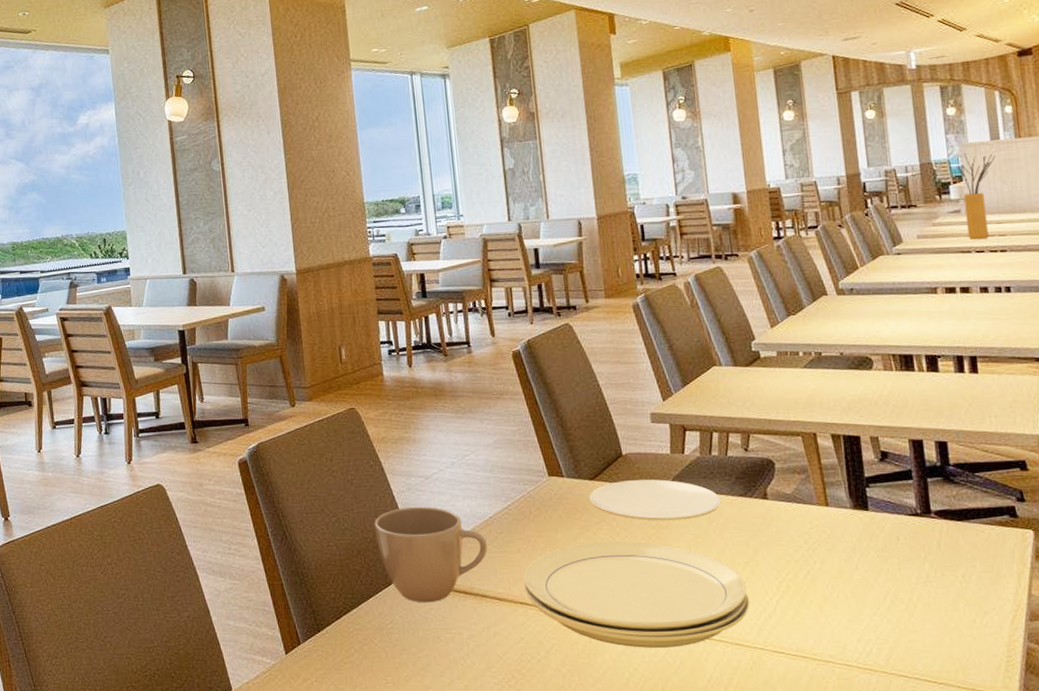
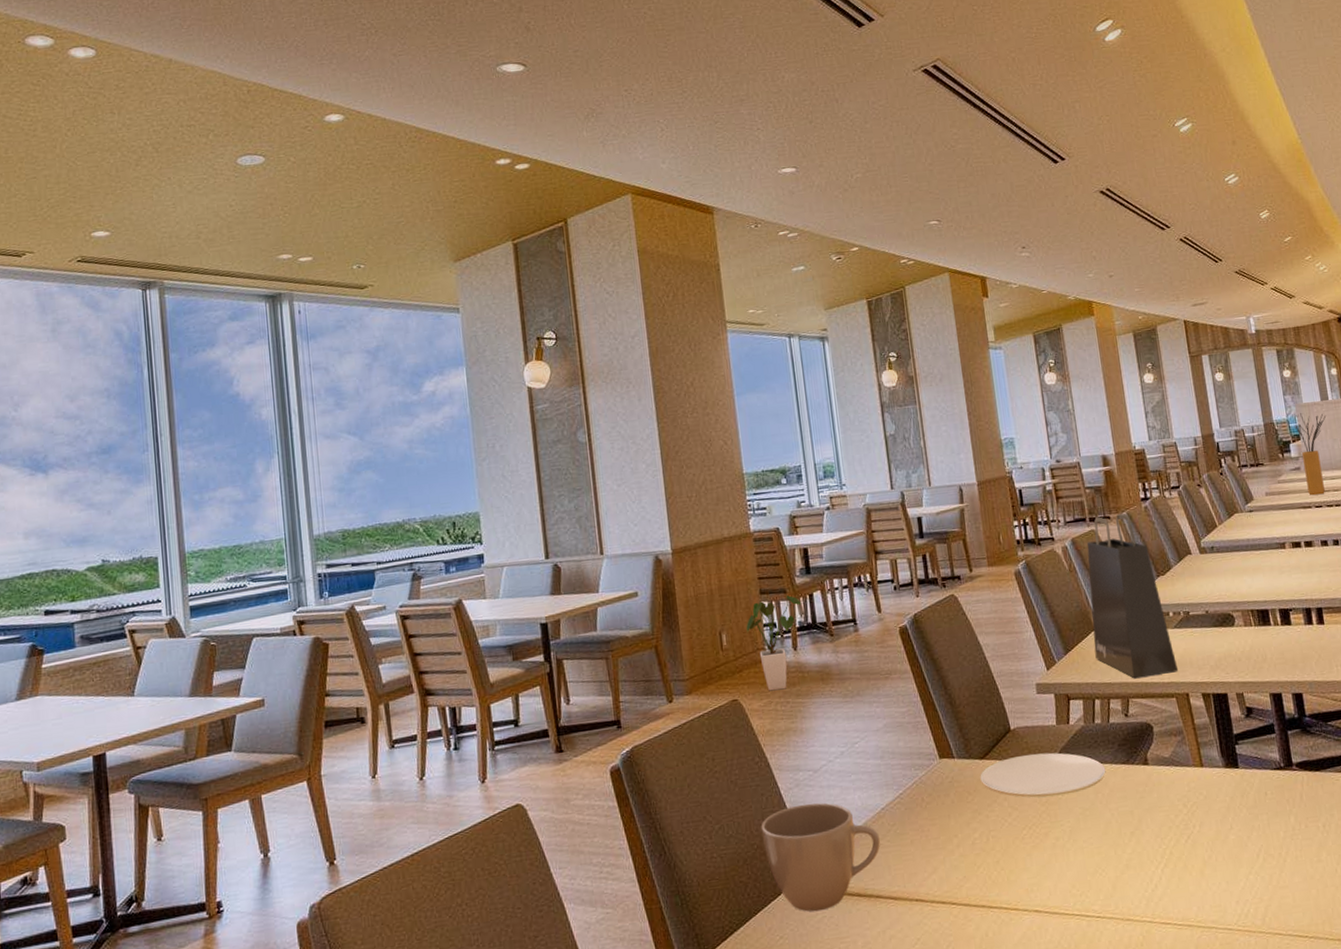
house plant: none [364,314,418,403] -> present [746,593,802,691]
plate: present [523,541,750,648] -> none [917,821,1138,936]
shopping bag: none [711,251,805,414] -> present [1086,513,1178,678]

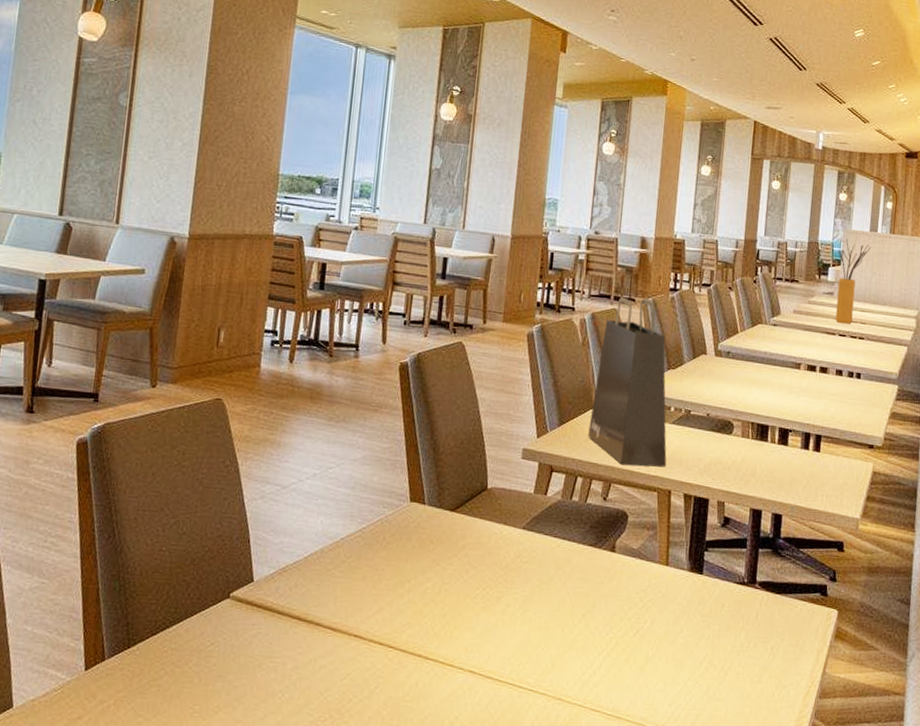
house plant: present [746,593,802,691] -> none [246,304,308,400]
cup: present [761,802,880,912] -> none [214,516,333,626]
plate: present [980,752,1106,798] -> none [446,515,572,565]

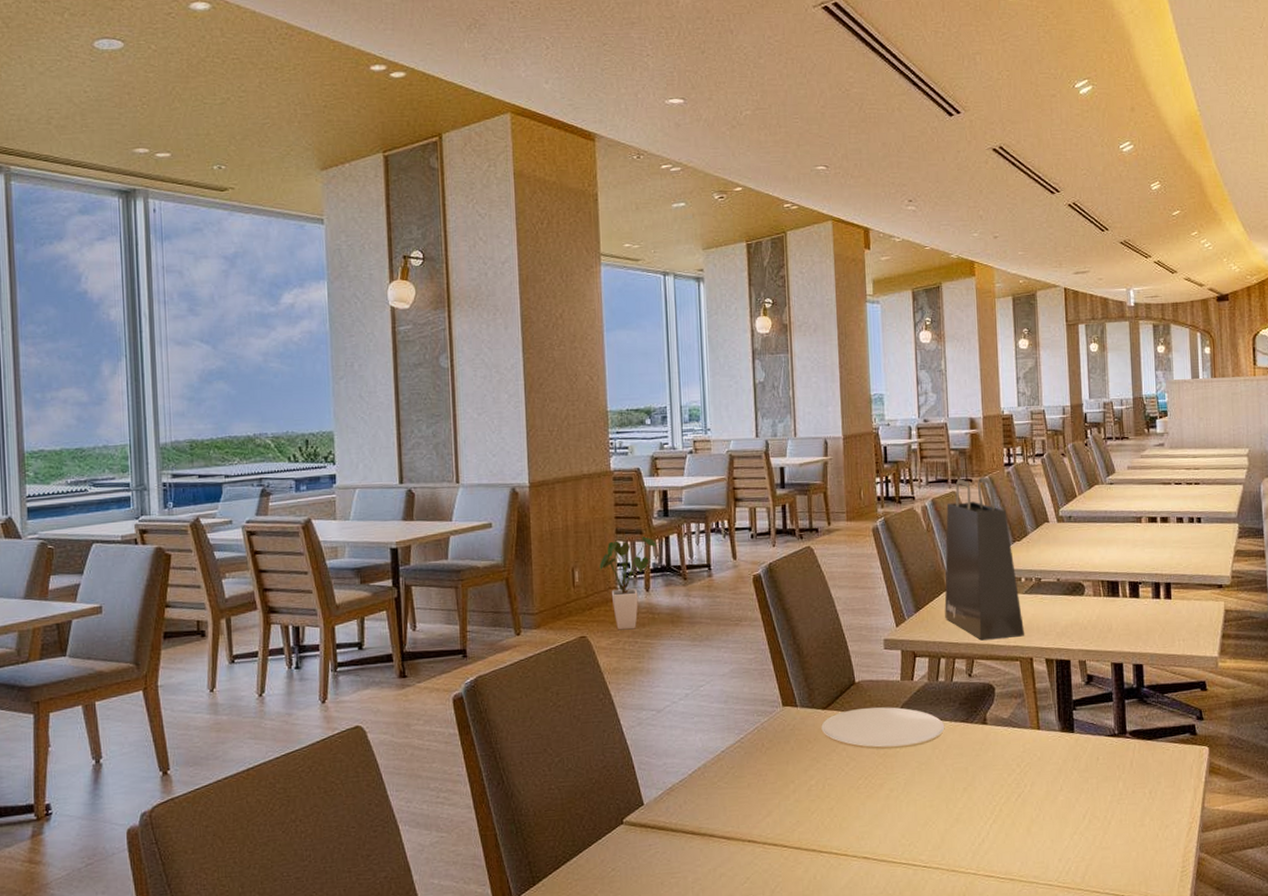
house plant: none [246,304,308,400] -> present [599,534,657,630]
plate: none [446,515,572,565] -> present [821,707,945,750]
vase: present [835,239,872,325] -> none [1162,390,1195,473]

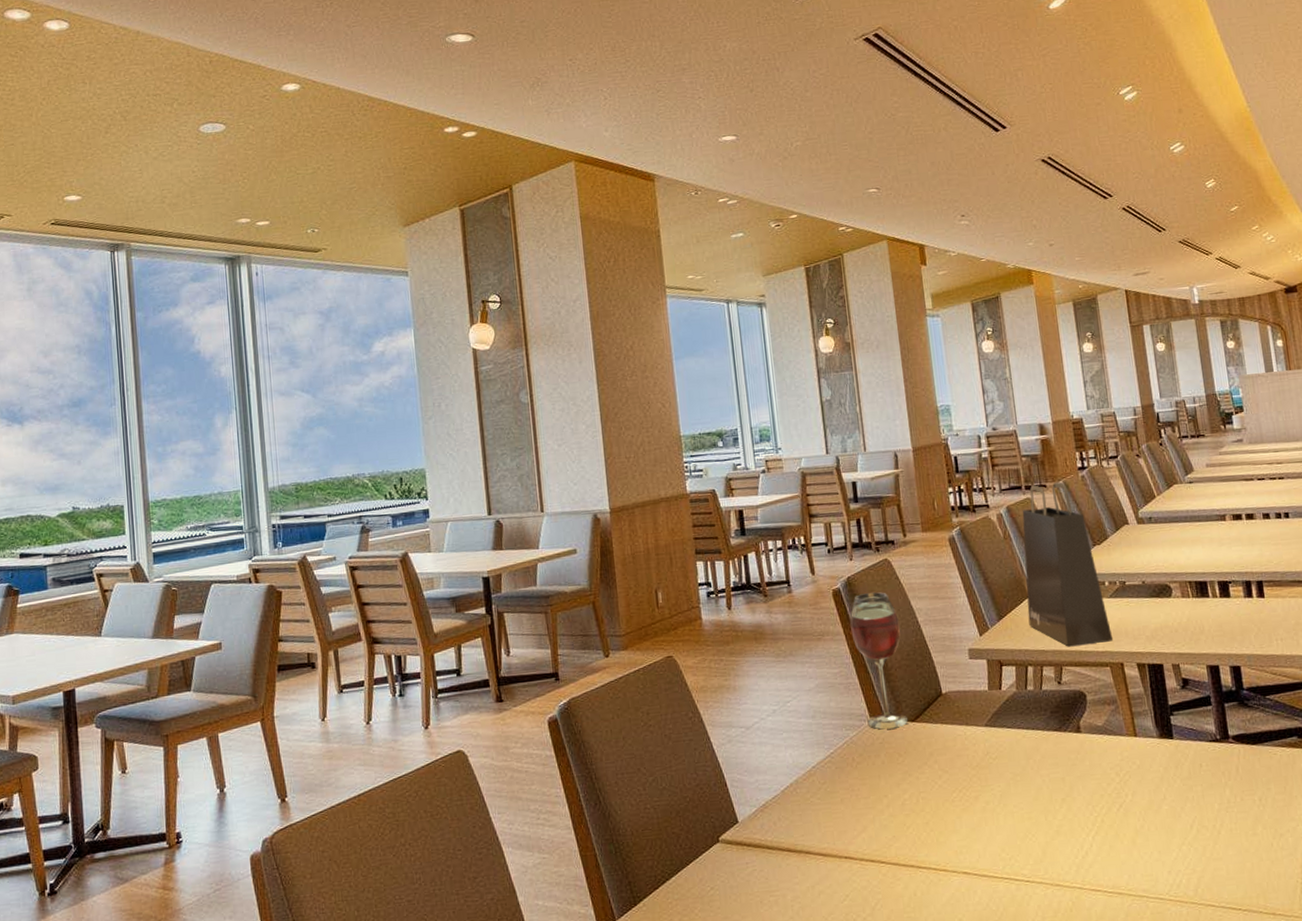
house plant: present [599,534,657,630] -> none [681,554,737,649]
wineglass: none [769,579,820,716] -> present [850,592,909,730]
plate: present [821,707,945,750] -> none [910,717,1038,762]

